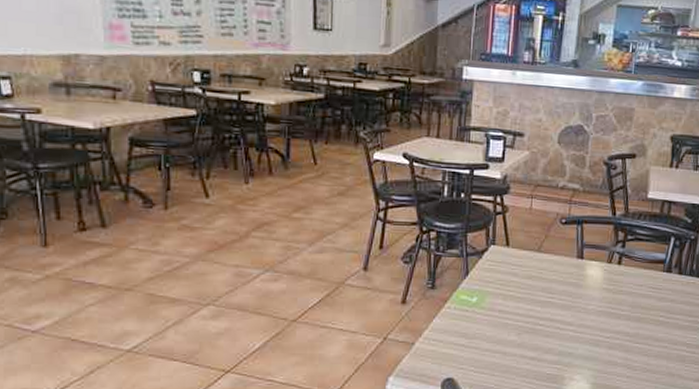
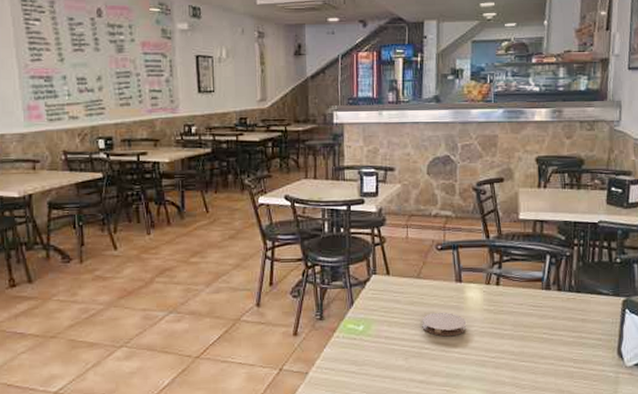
coaster: none [538,288,585,313] -> present [422,312,467,336]

